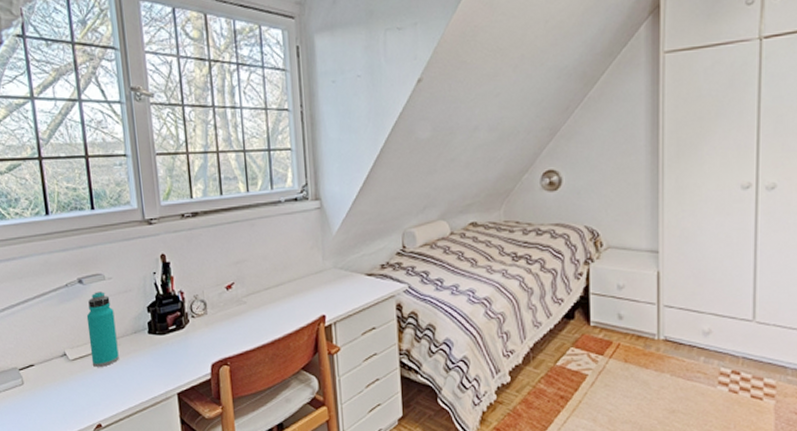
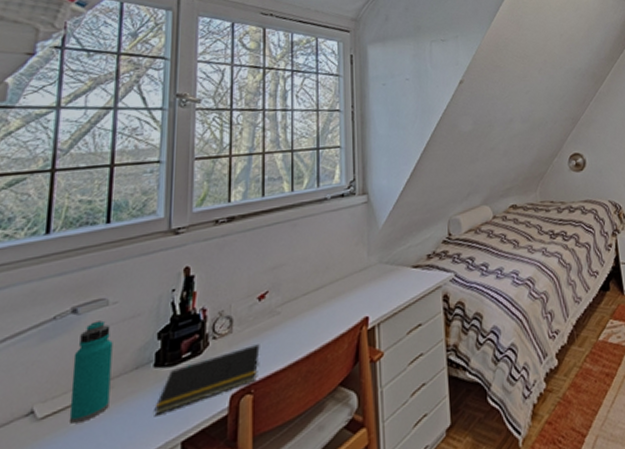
notepad: none [153,326,232,370] -> present [154,344,260,415]

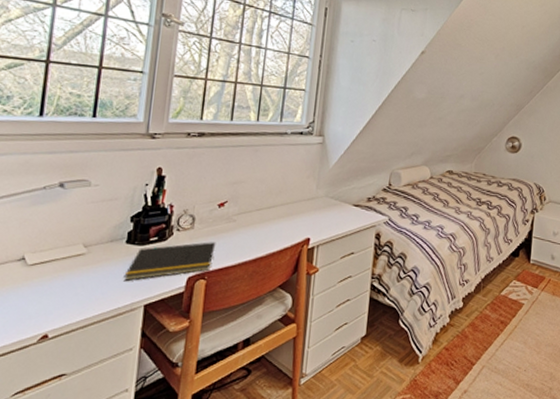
water bottle: present [69,320,113,424] -> none [53,197,93,274]

